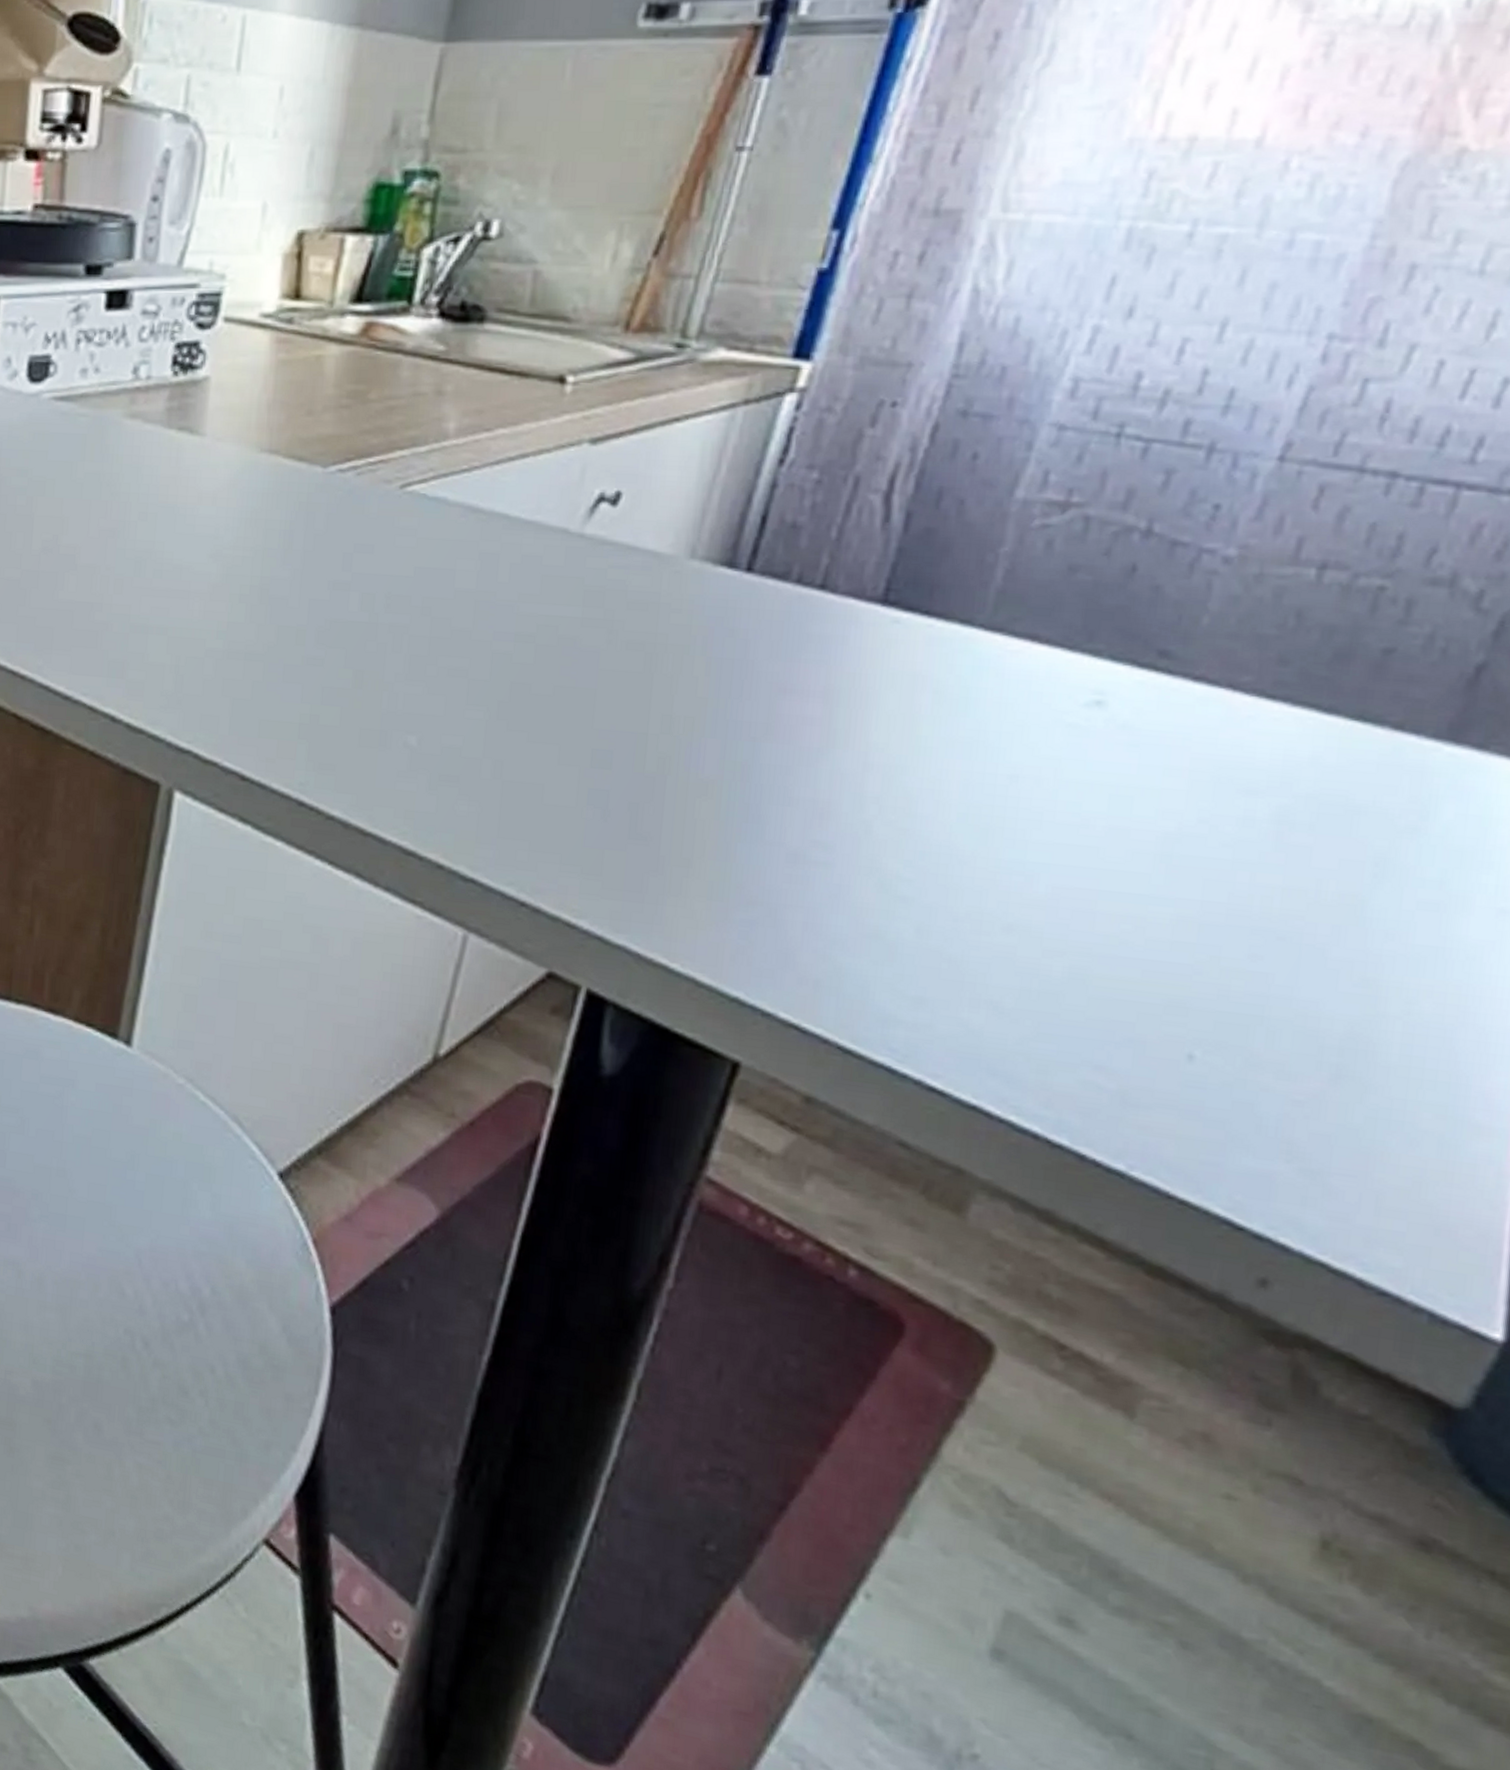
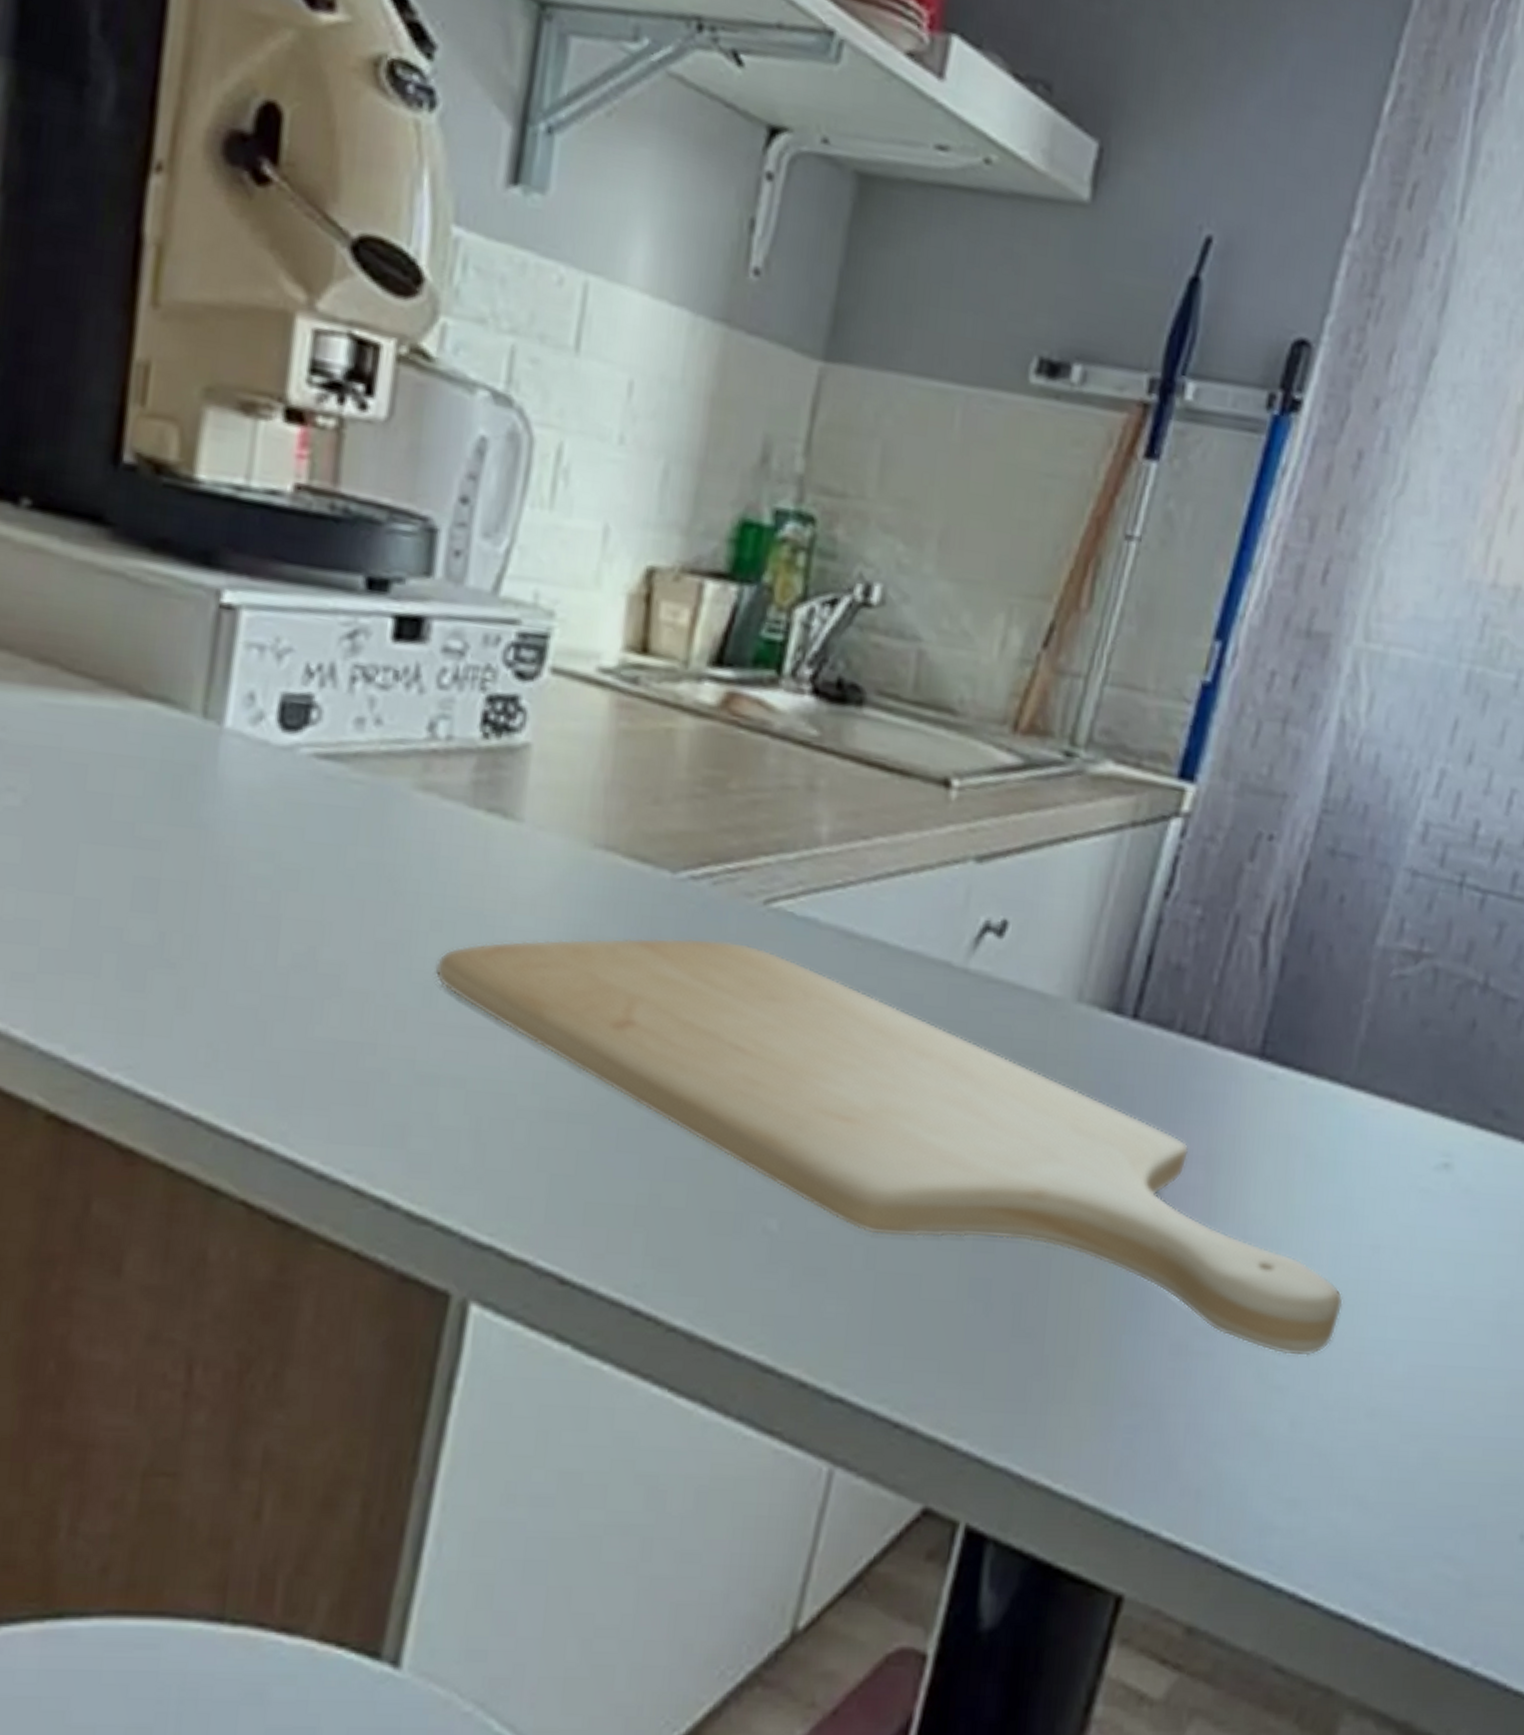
chopping board: none [142,517,976,873] -> present [435,937,1343,1357]

